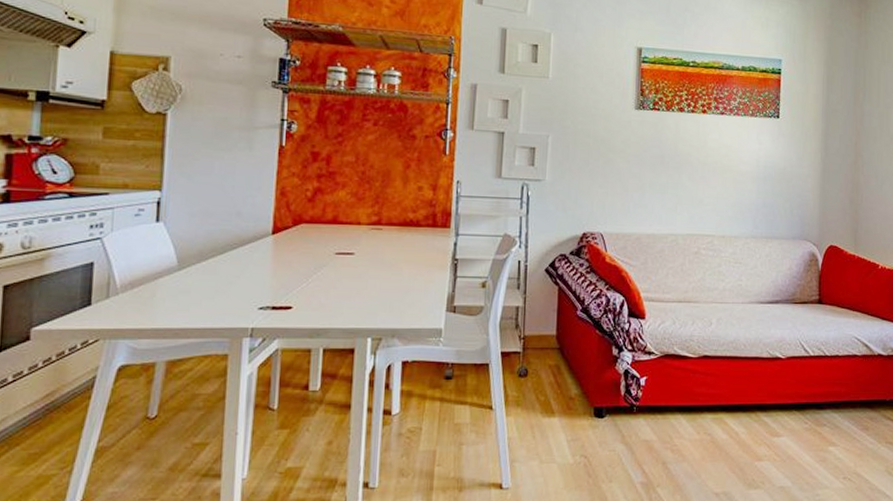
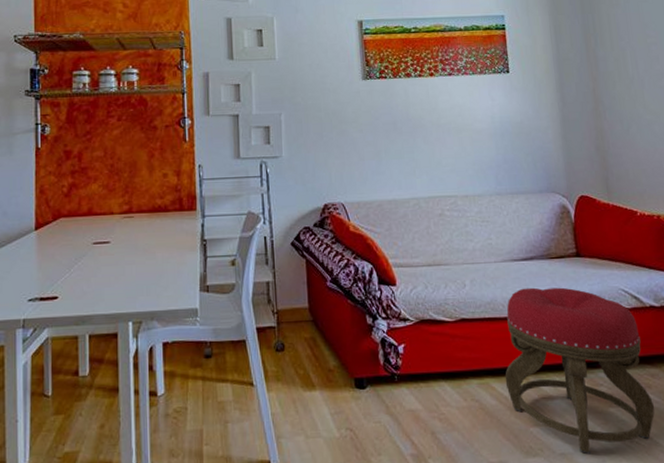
stool: none [737,330,870,489] -> present [505,287,655,455]

